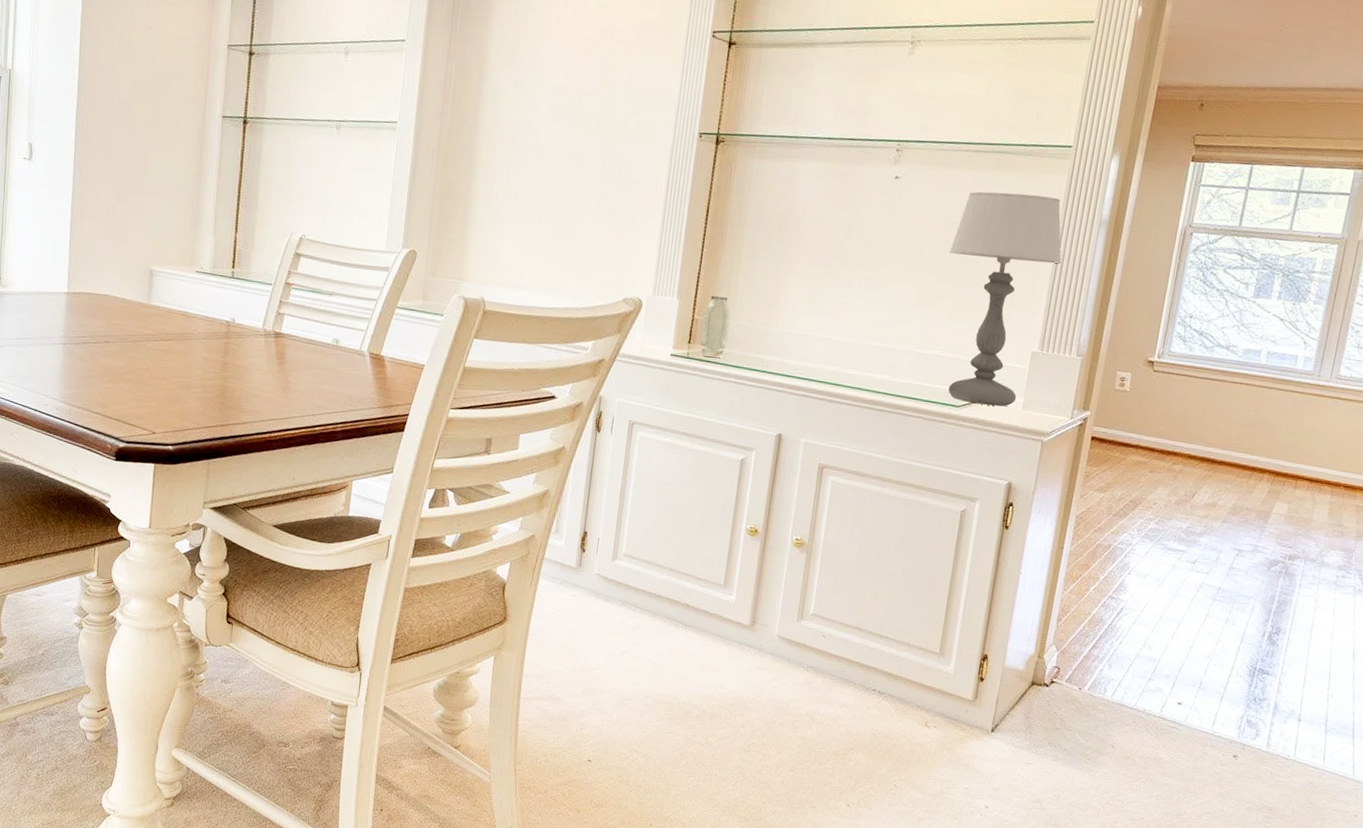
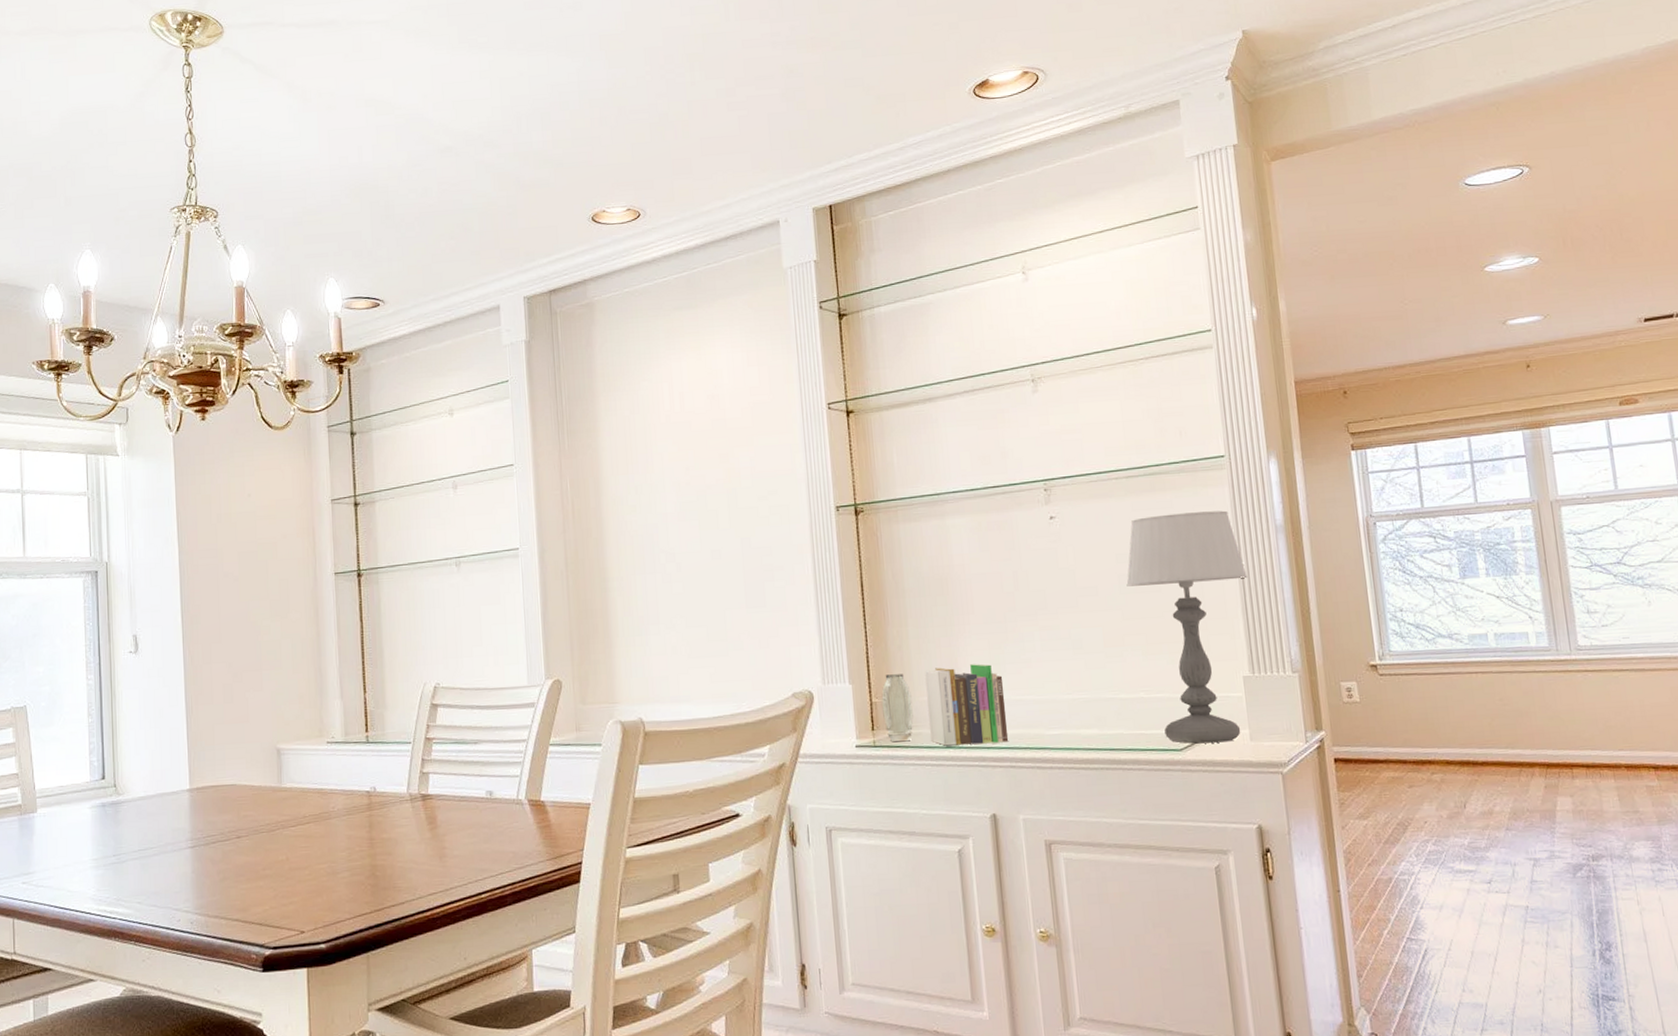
books: none [739,297,816,374] -> present [925,664,1008,746]

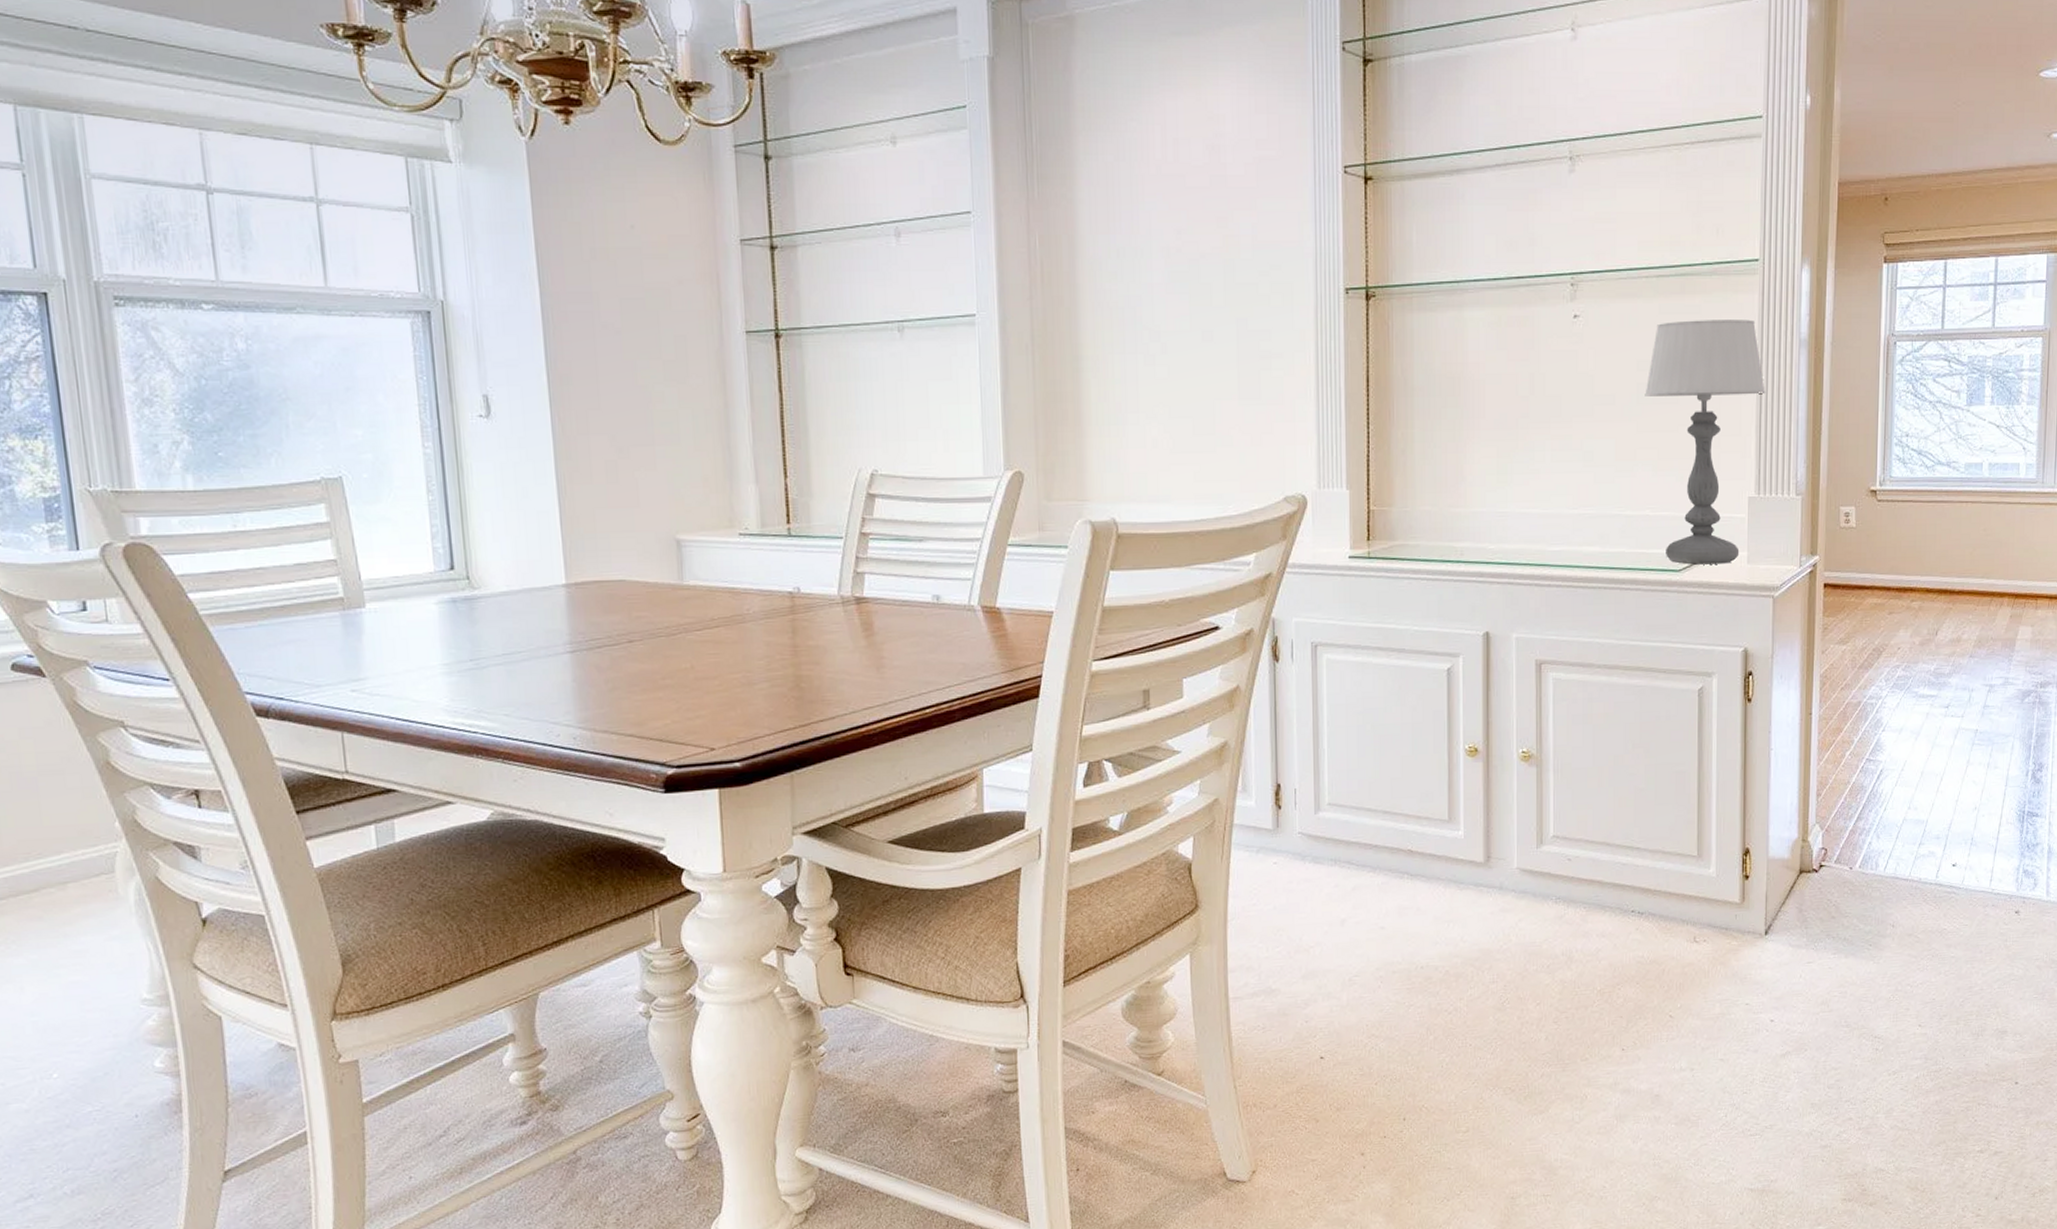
vase: present [881,674,914,742] -> none [1380,480,1412,554]
books: present [925,664,1008,746] -> none [1428,473,1509,559]

